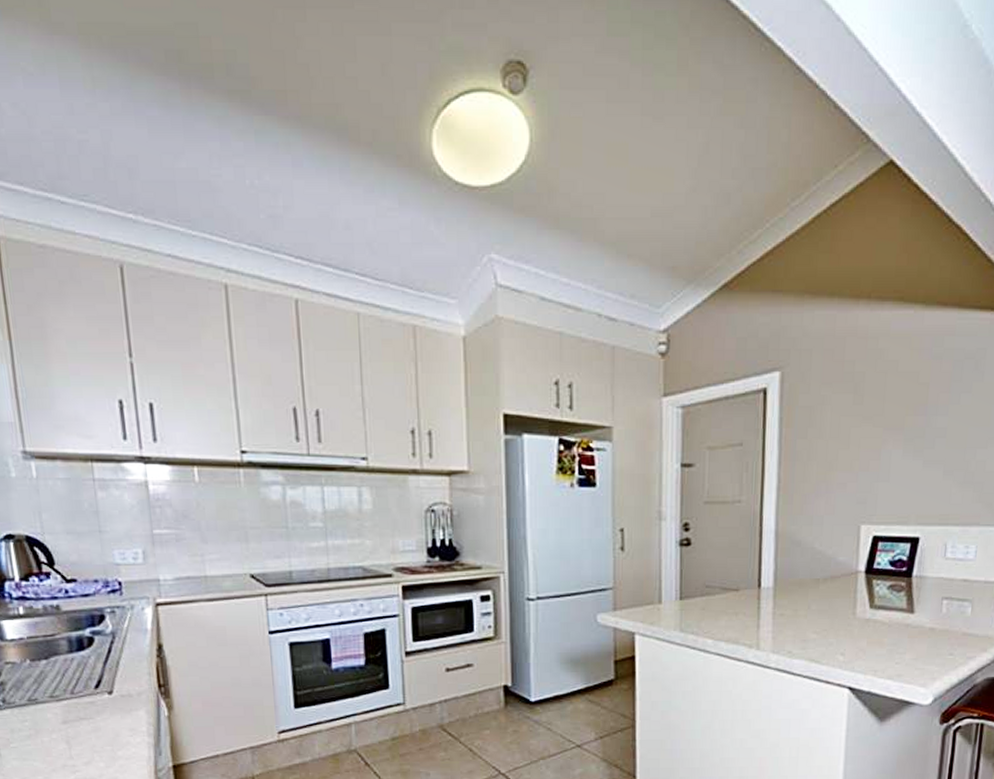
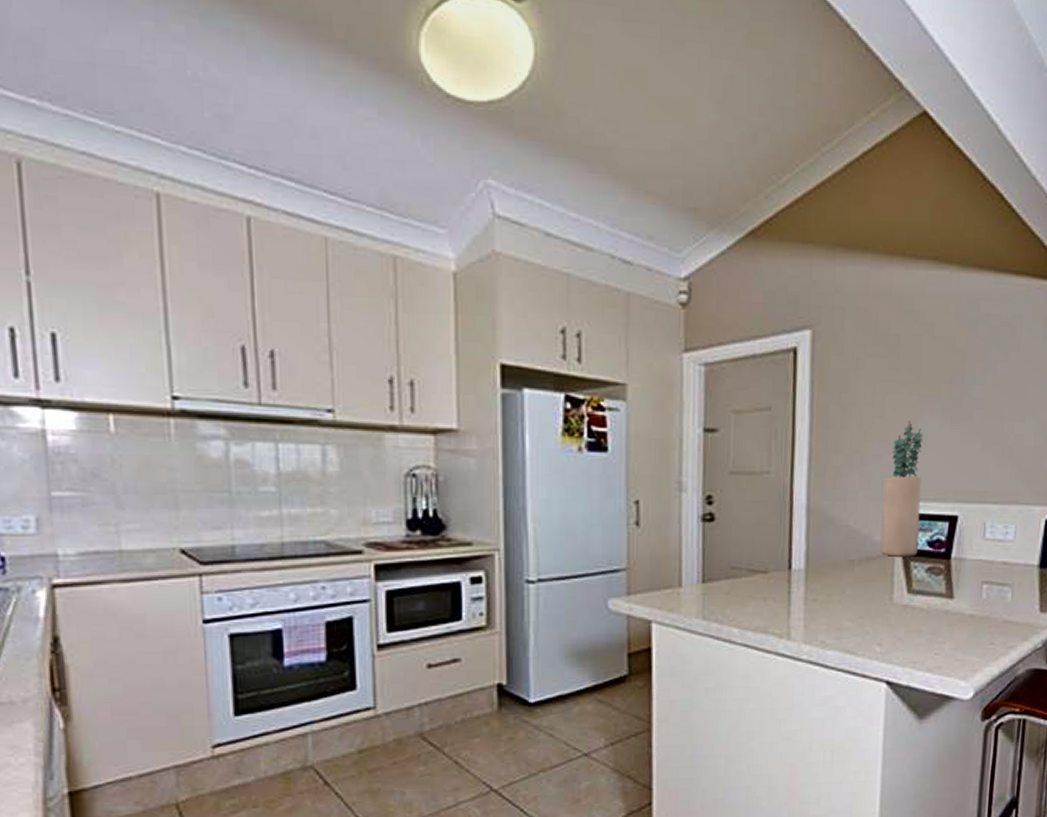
vase: none [844,451,887,575] -> present [880,421,924,557]

